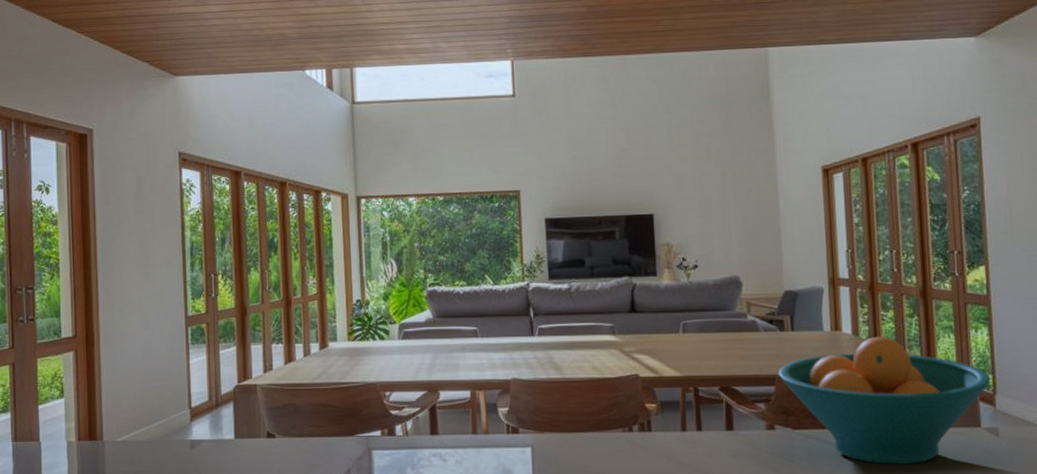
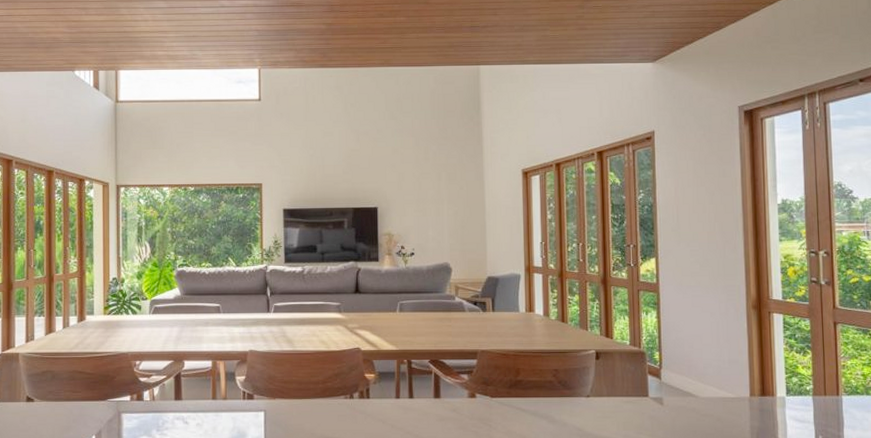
fruit bowl: present [778,336,991,465] -> none [480,317,658,429]

